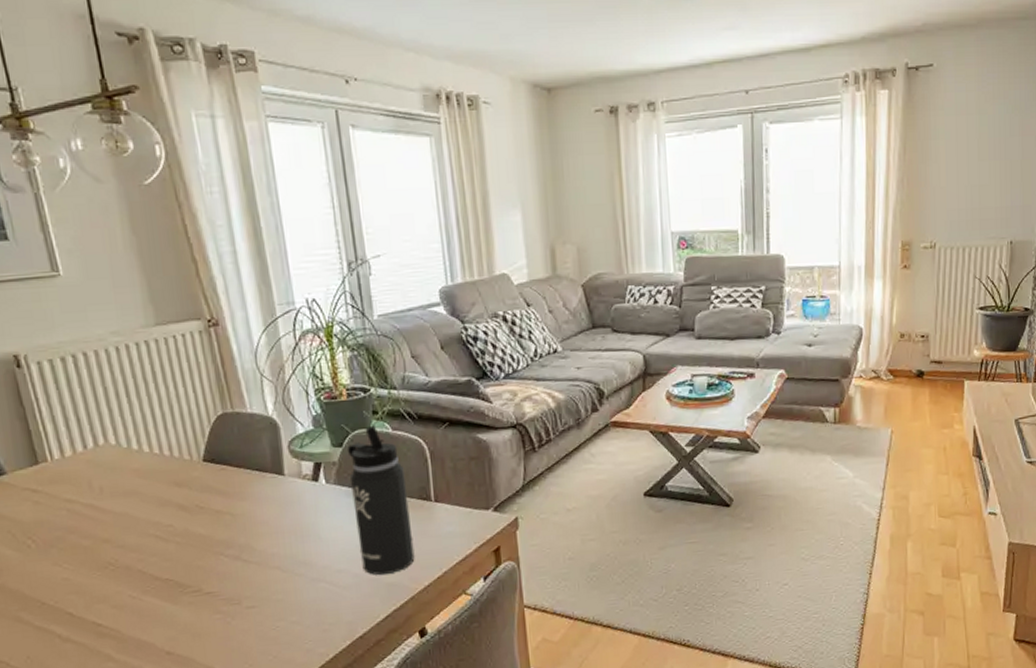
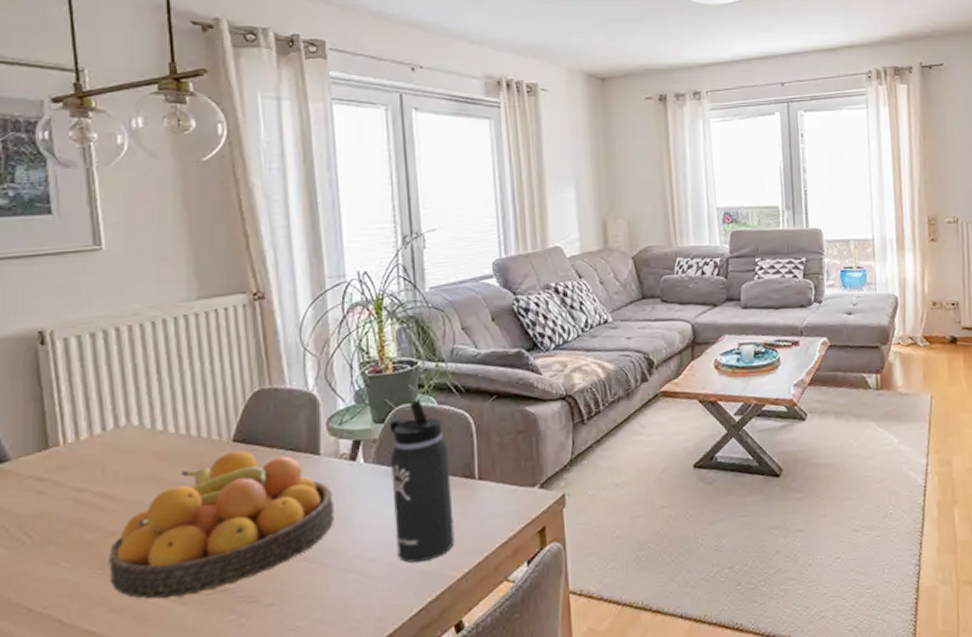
fruit bowl: none [104,469,302,599] -> present [109,450,334,600]

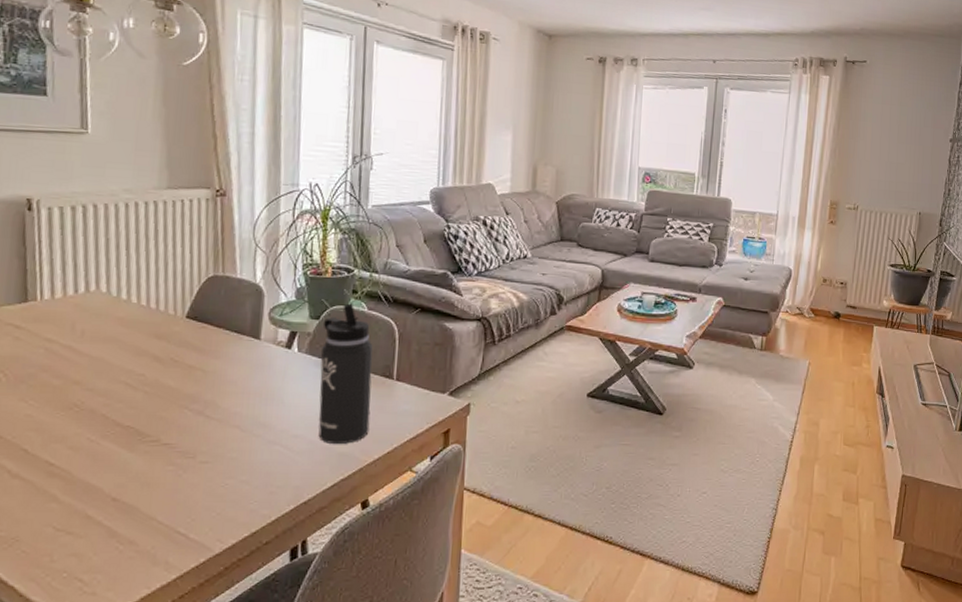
fruit bowl: present [109,450,334,600] -> none [70,326,269,445]

